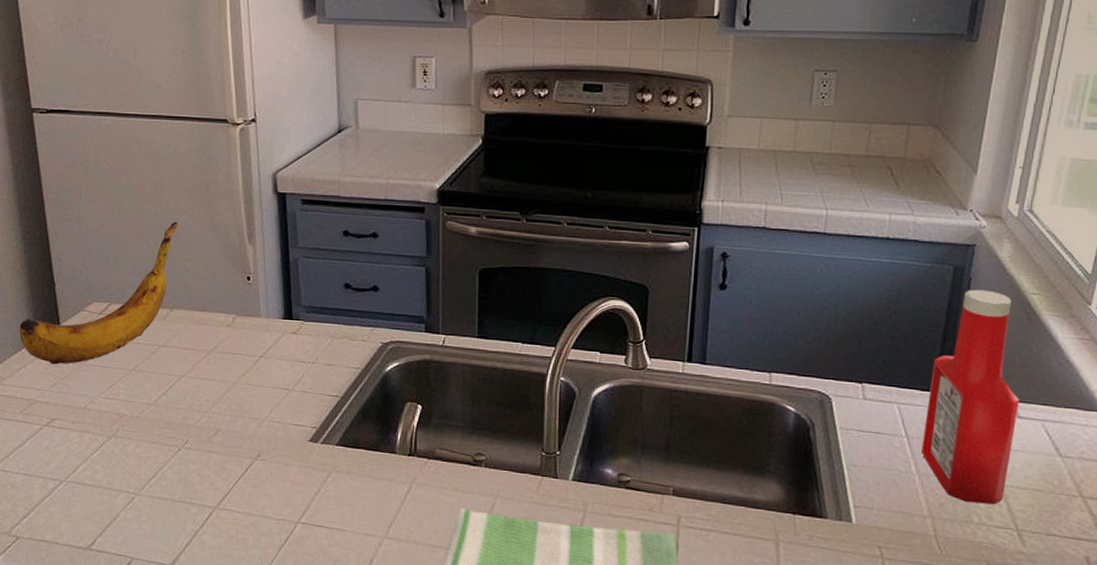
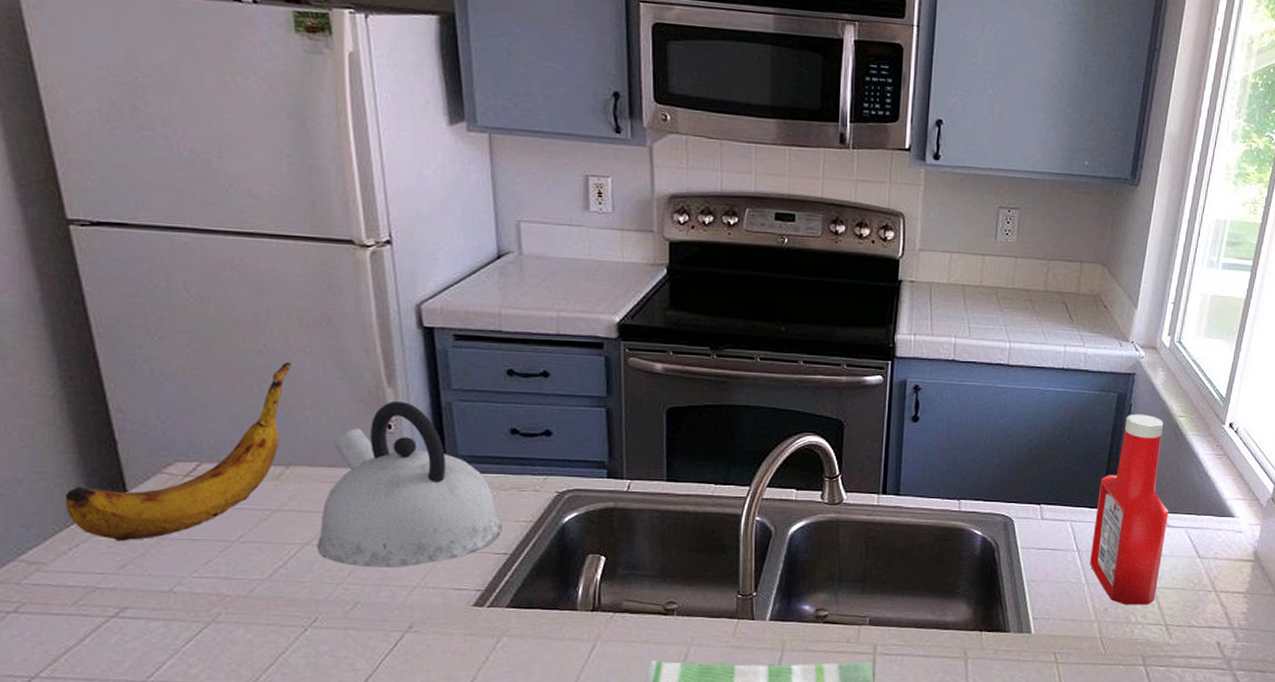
kettle: none [190,257,335,402] -> present [316,402,502,568]

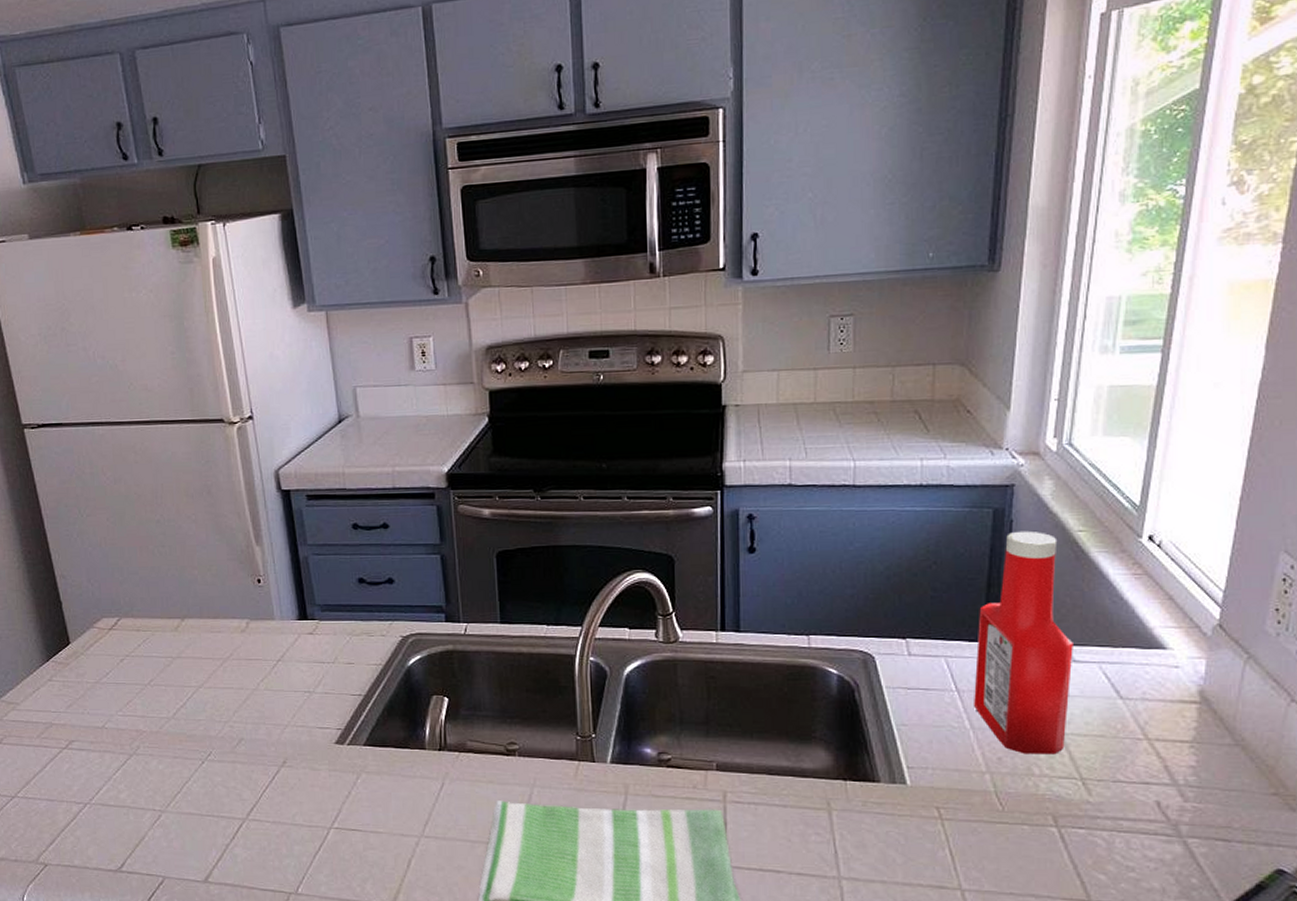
banana: present [65,361,291,542] -> none [29,528,182,685]
kettle: present [316,402,502,568] -> none [207,558,356,708]

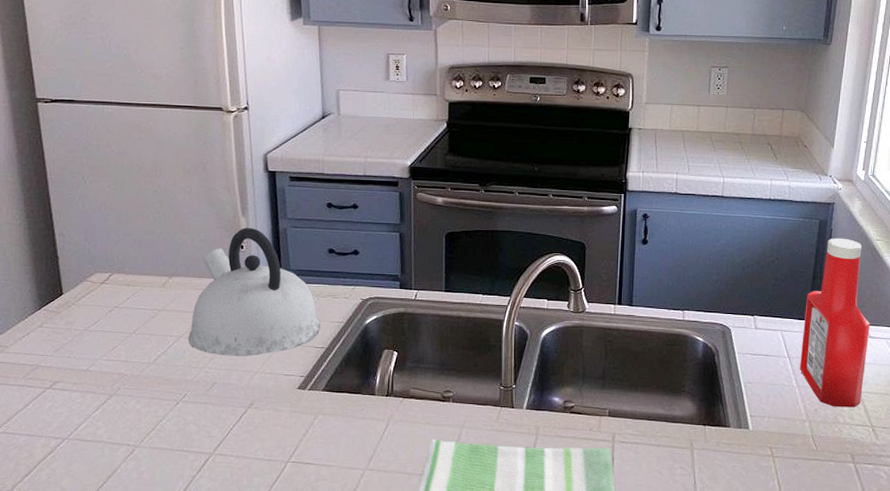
kettle: none [207,558,356,708] -> present [188,228,321,356]

